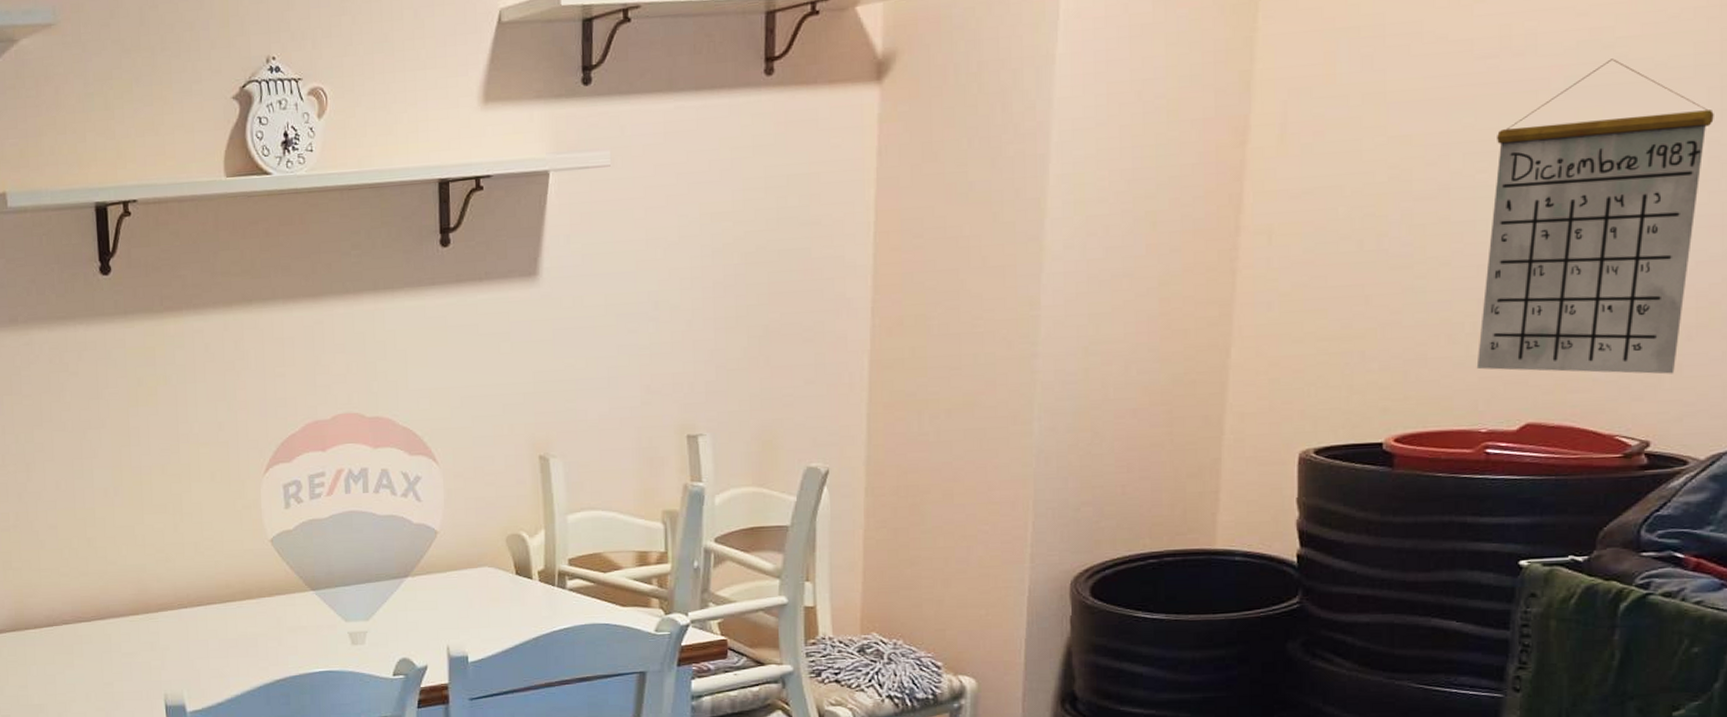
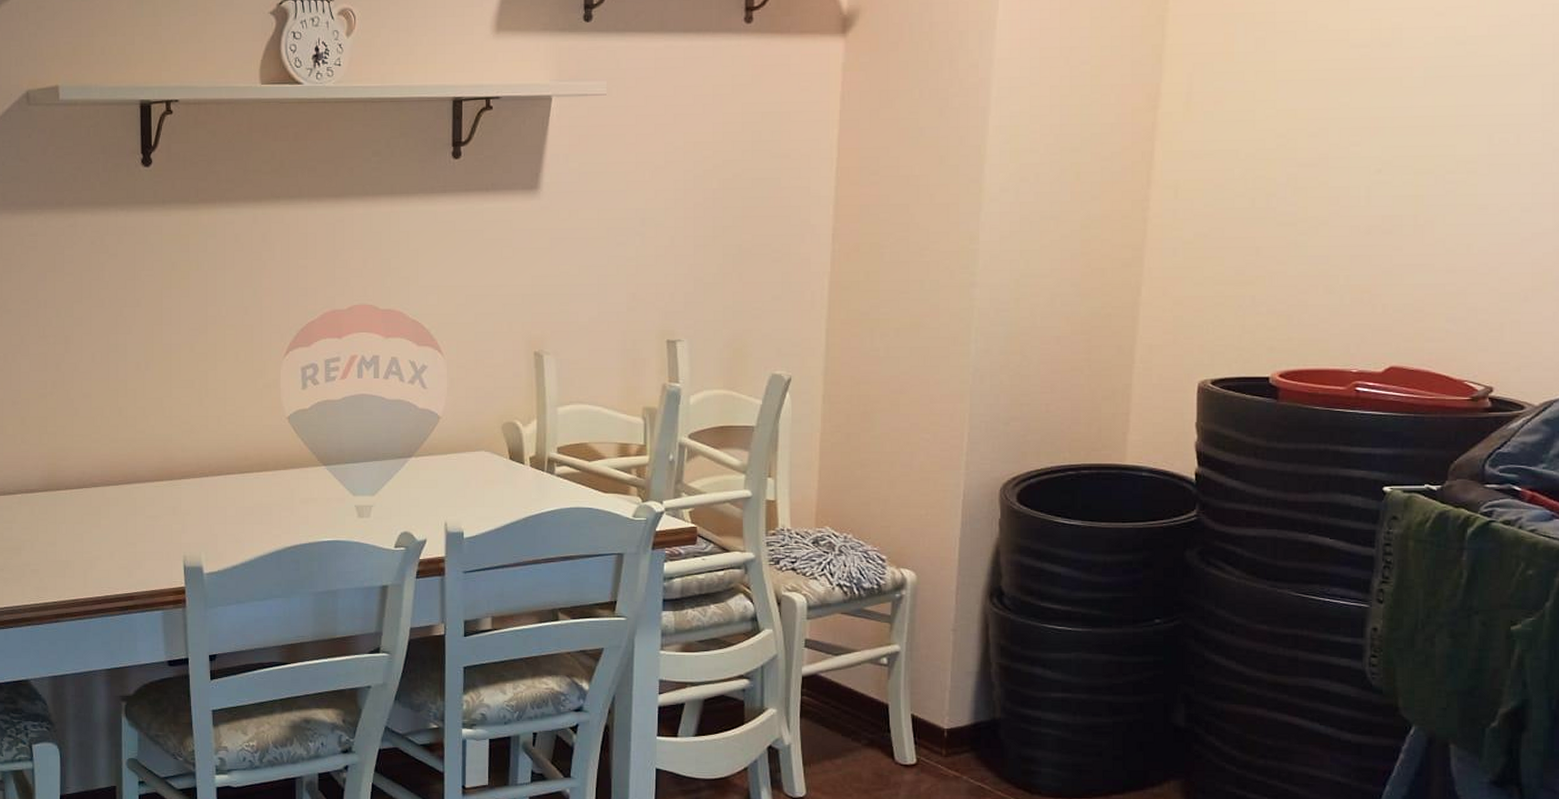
calendar: present [1476,58,1714,375] -> none [1349,54,1547,330]

